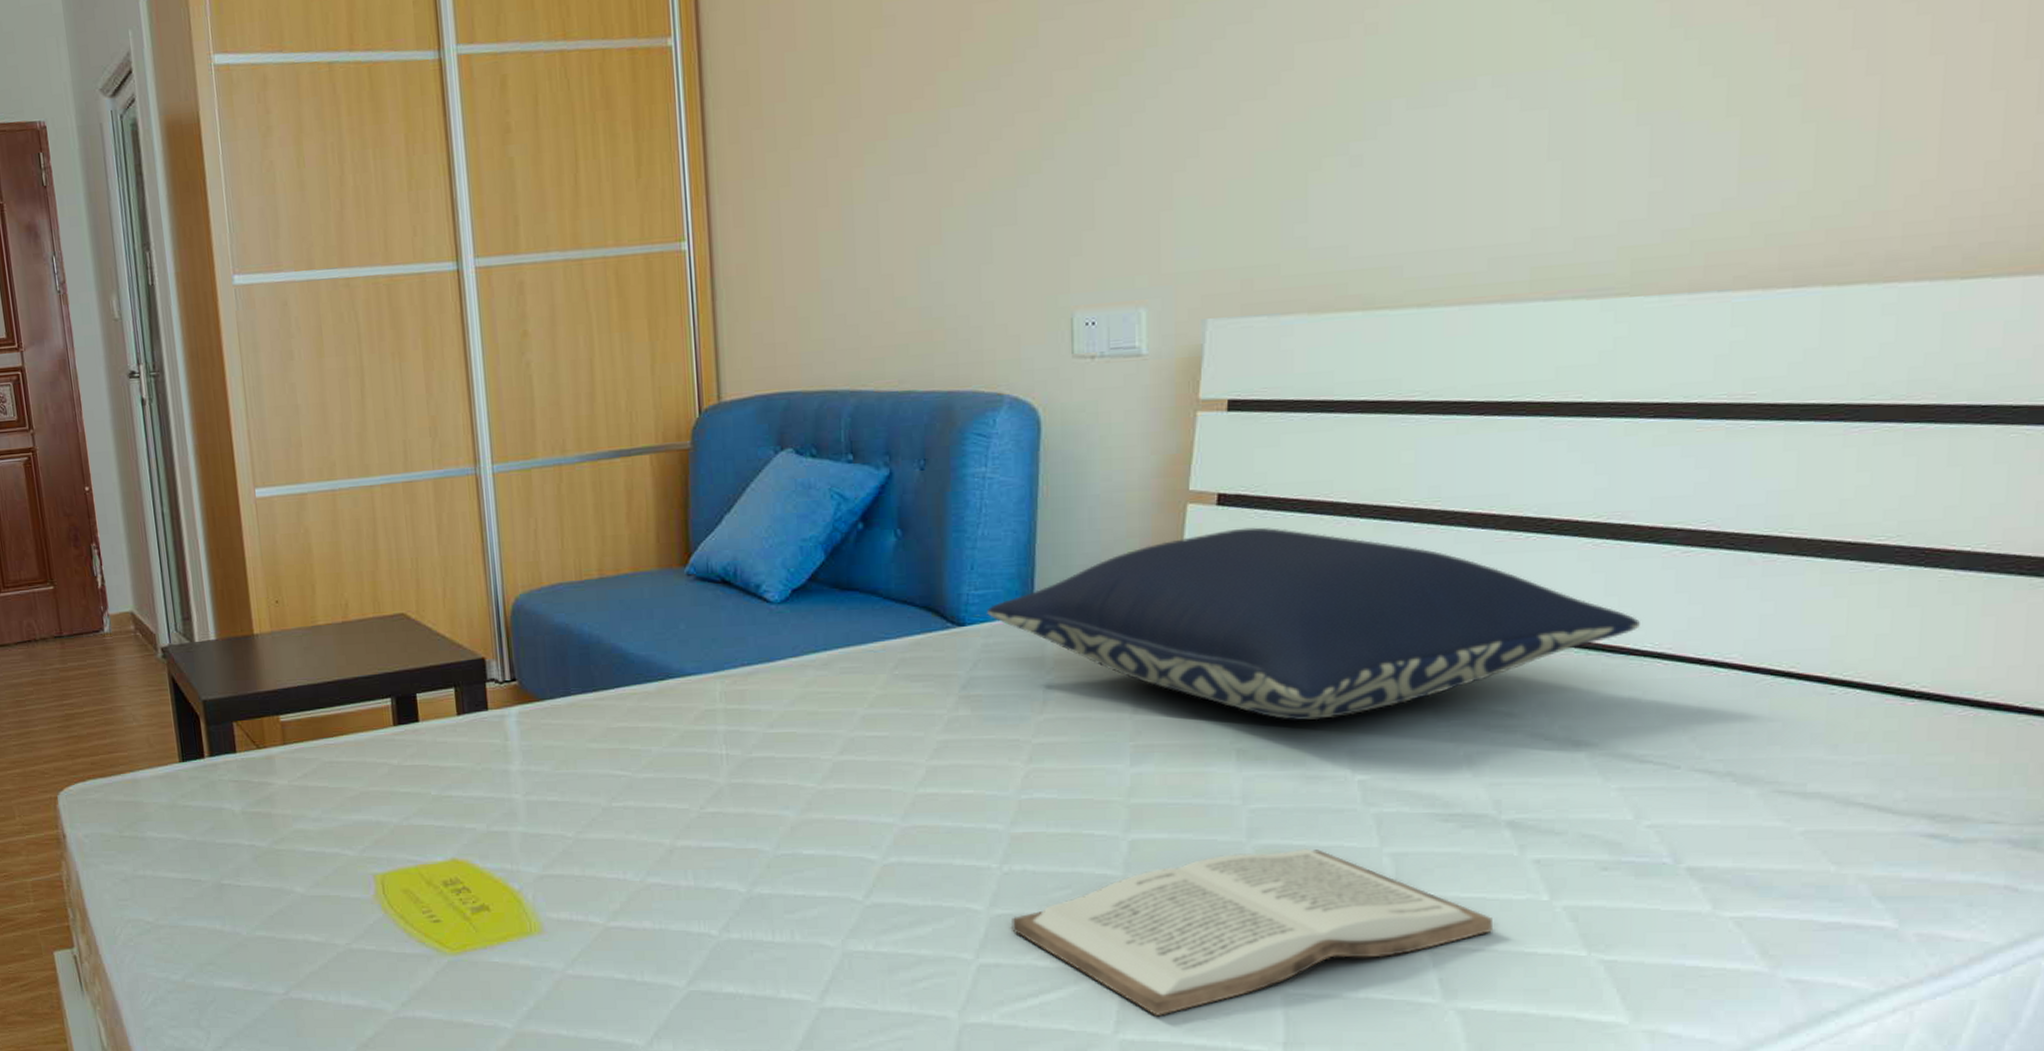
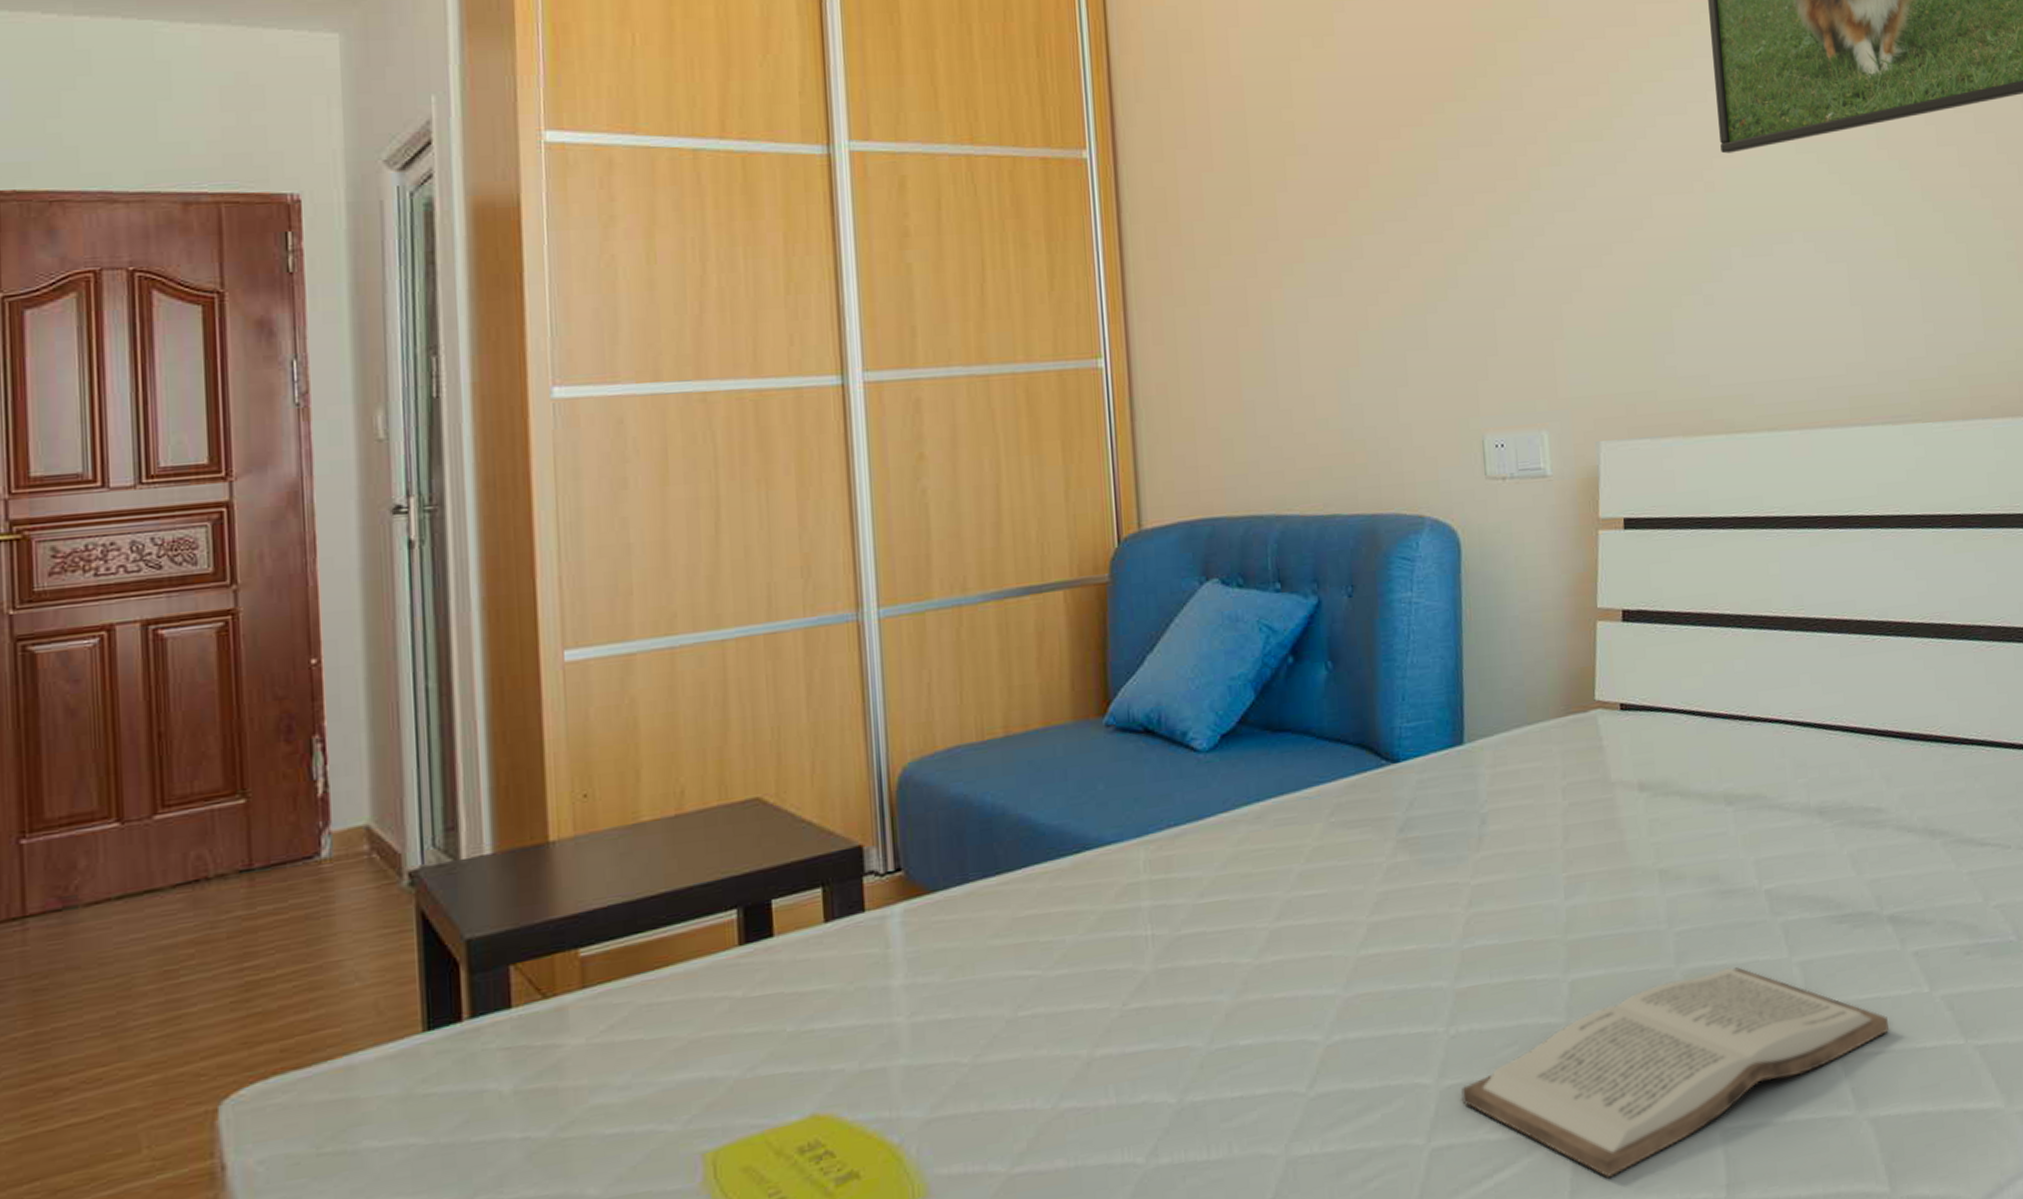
pillow: present [987,527,1640,722] -> none [1420,641,1965,836]

